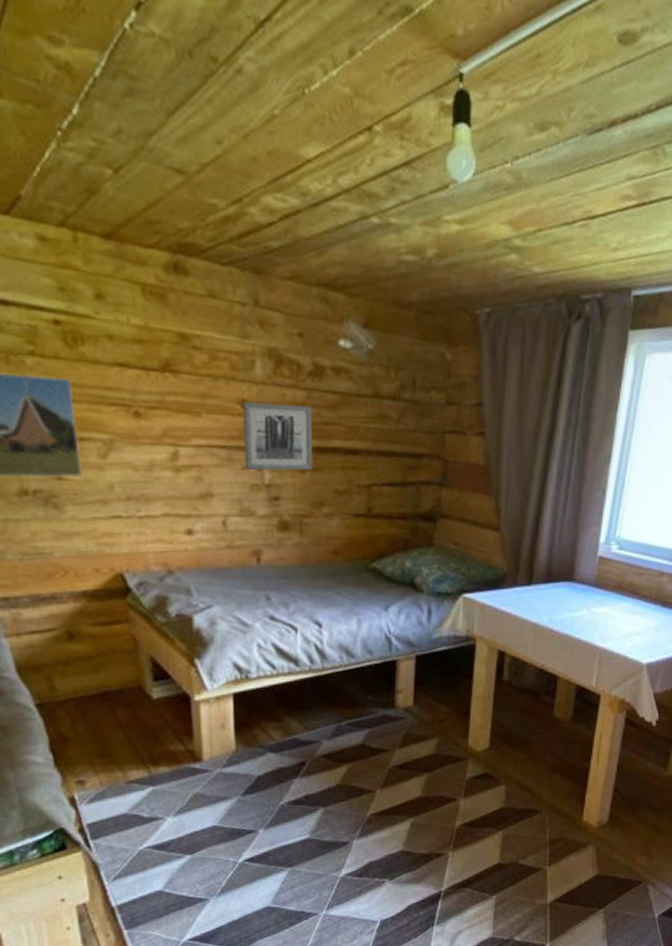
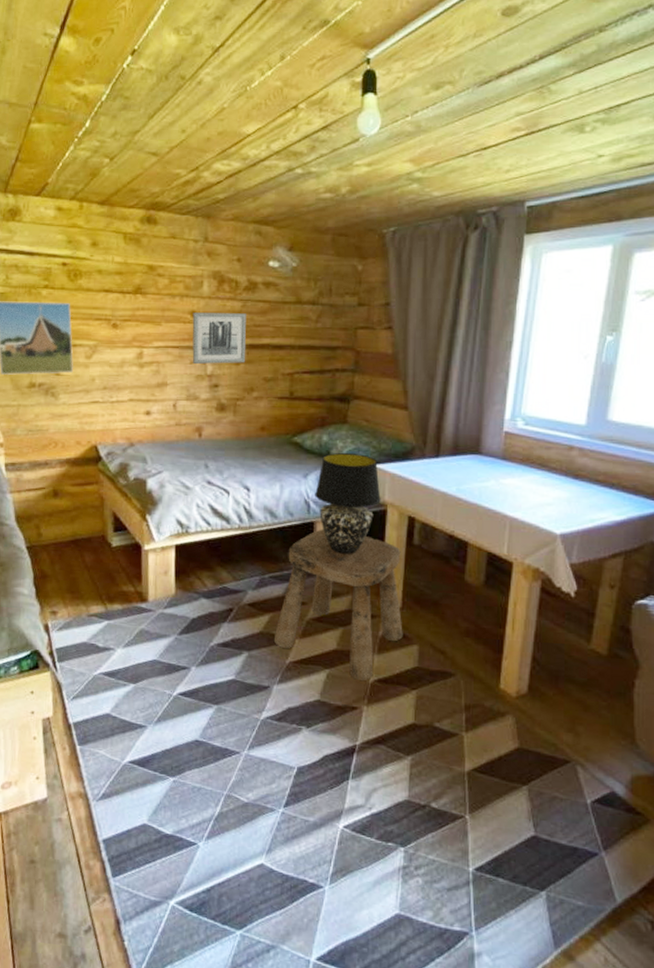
stool: none [352,668,490,826] -> present [273,529,403,681]
table lamp: none [397,580,470,694] -> present [315,452,381,554]

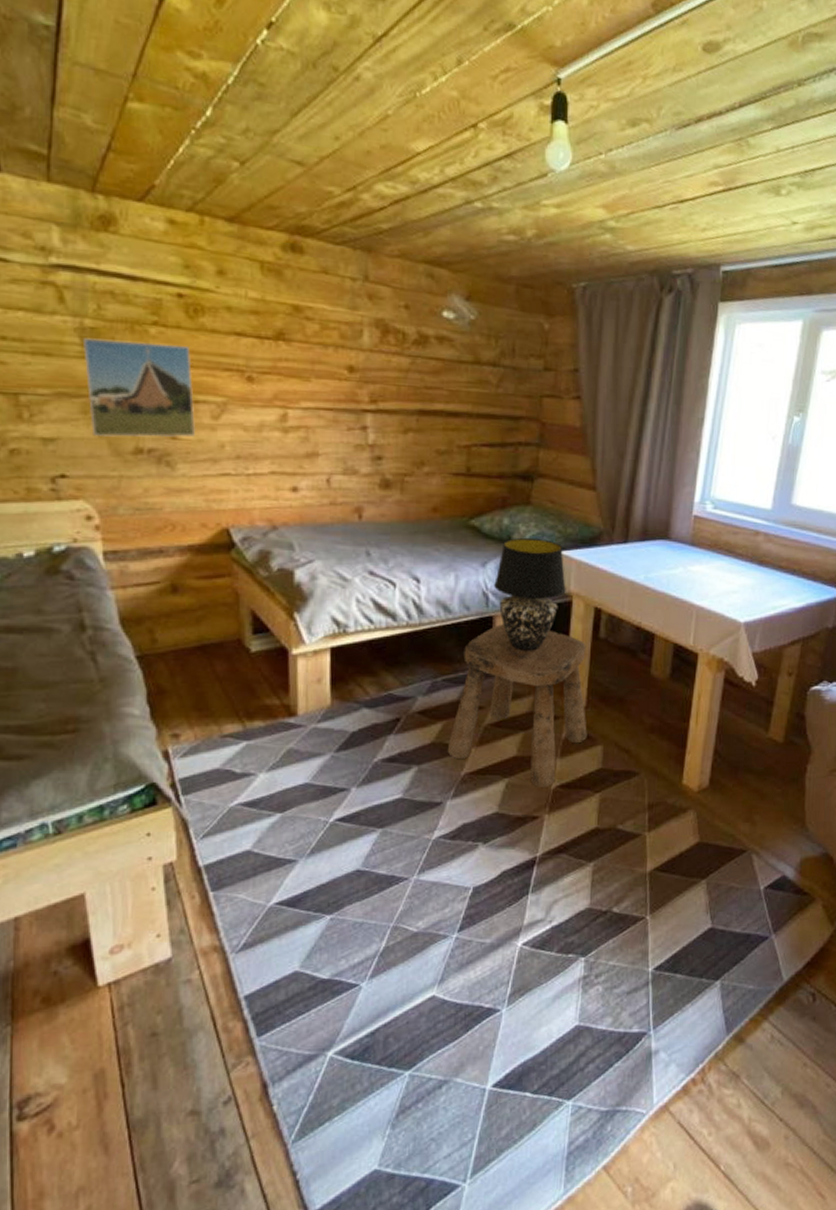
wall art: present [192,312,246,365] -> none [349,368,416,432]

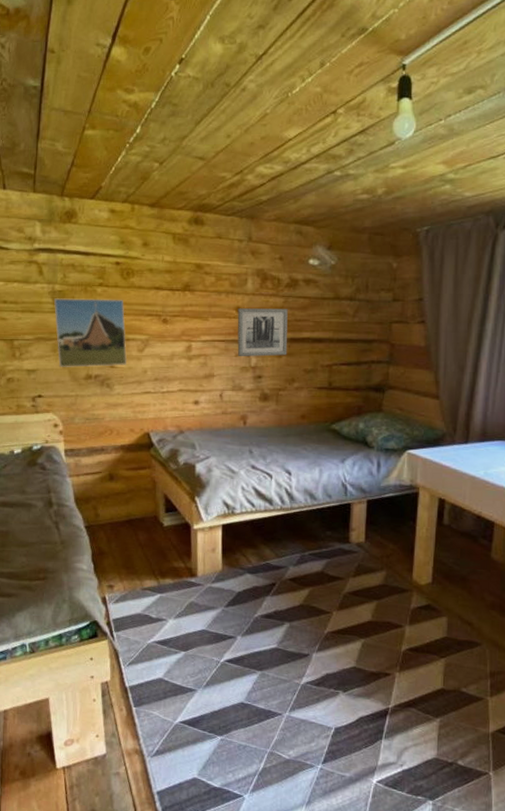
wall art: none [349,368,416,432] -> present [237,308,288,357]
stool: present [447,624,587,787] -> none [313,510,433,649]
table lamp: present [494,537,566,651] -> none [351,438,413,533]

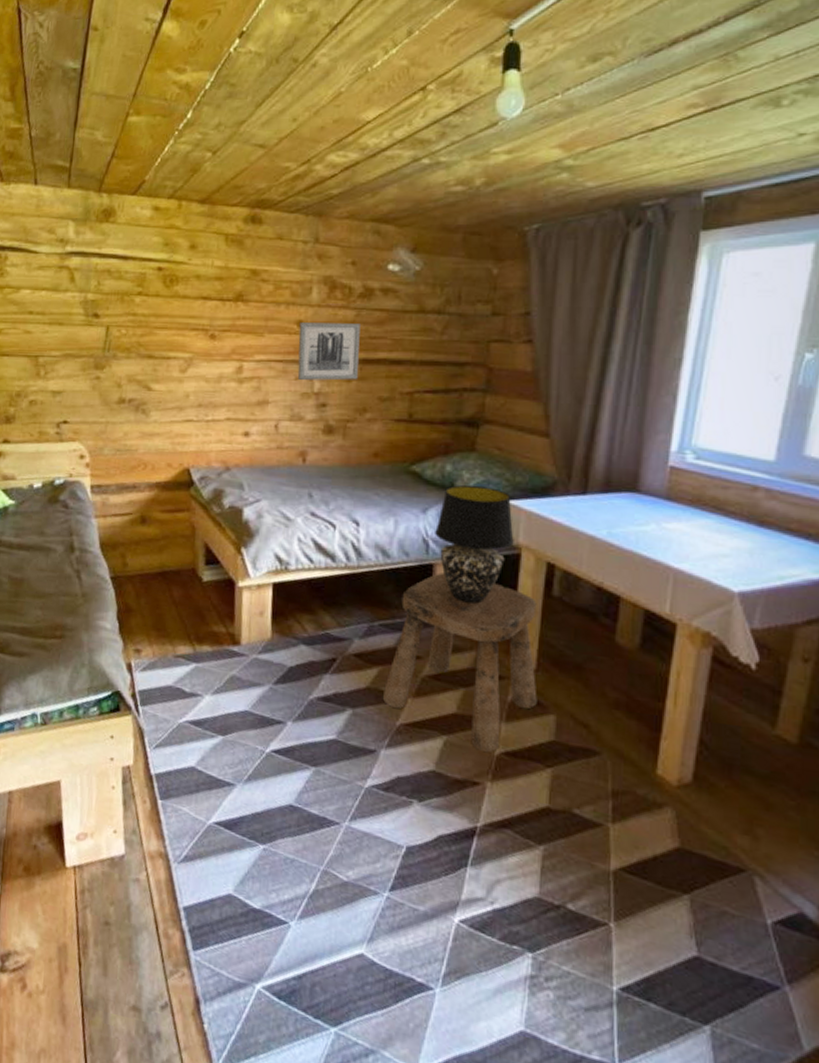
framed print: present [53,298,128,367] -> none [85,309,167,389]
stool: none [313,510,433,649] -> present [382,572,537,752]
table lamp: none [351,438,413,533] -> present [435,484,514,604]

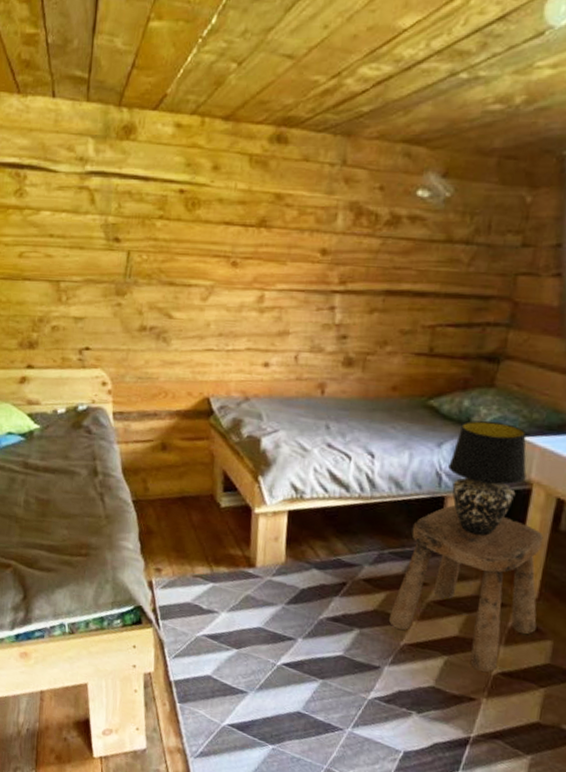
wall art: present [297,322,361,381] -> none [319,251,386,312]

